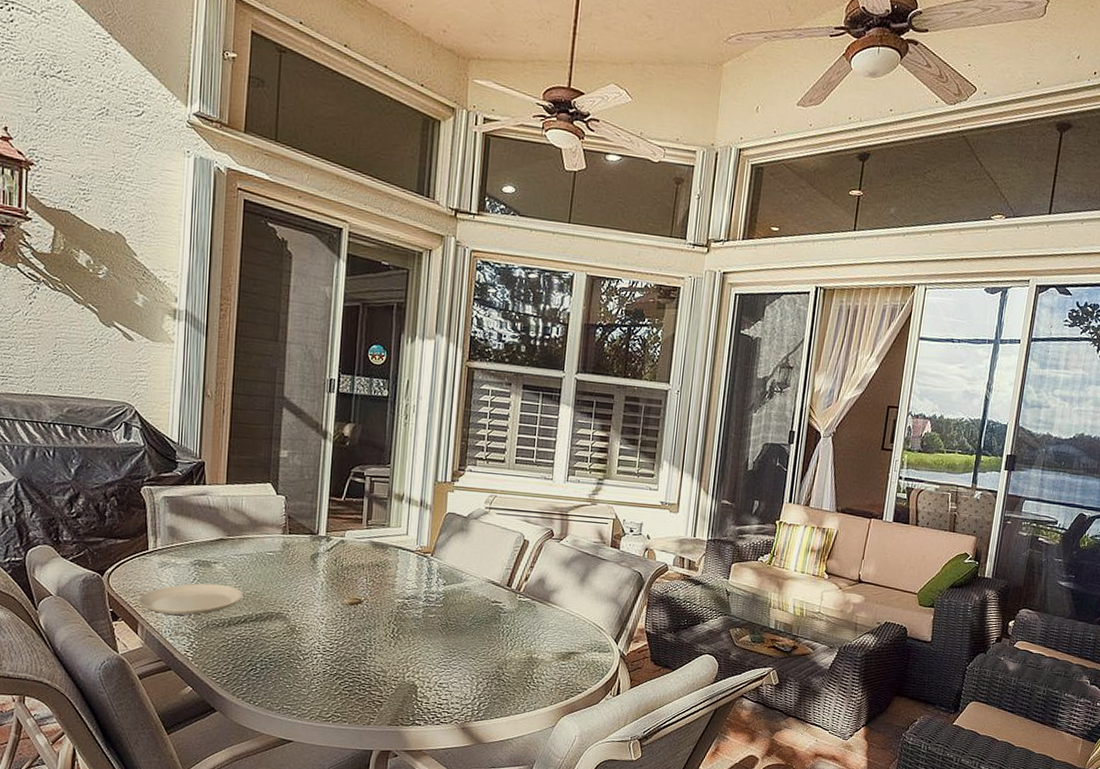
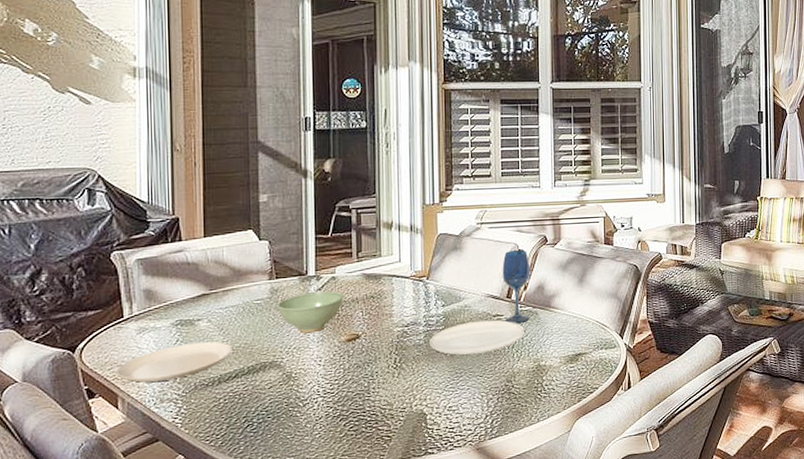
bowl: none [287,552,352,591] -> present [276,291,345,334]
plate: none [427,604,521,637] -> present [430,319,524,355]
wineglass: none [502,539,534,613] -> present [502,249,531,323]

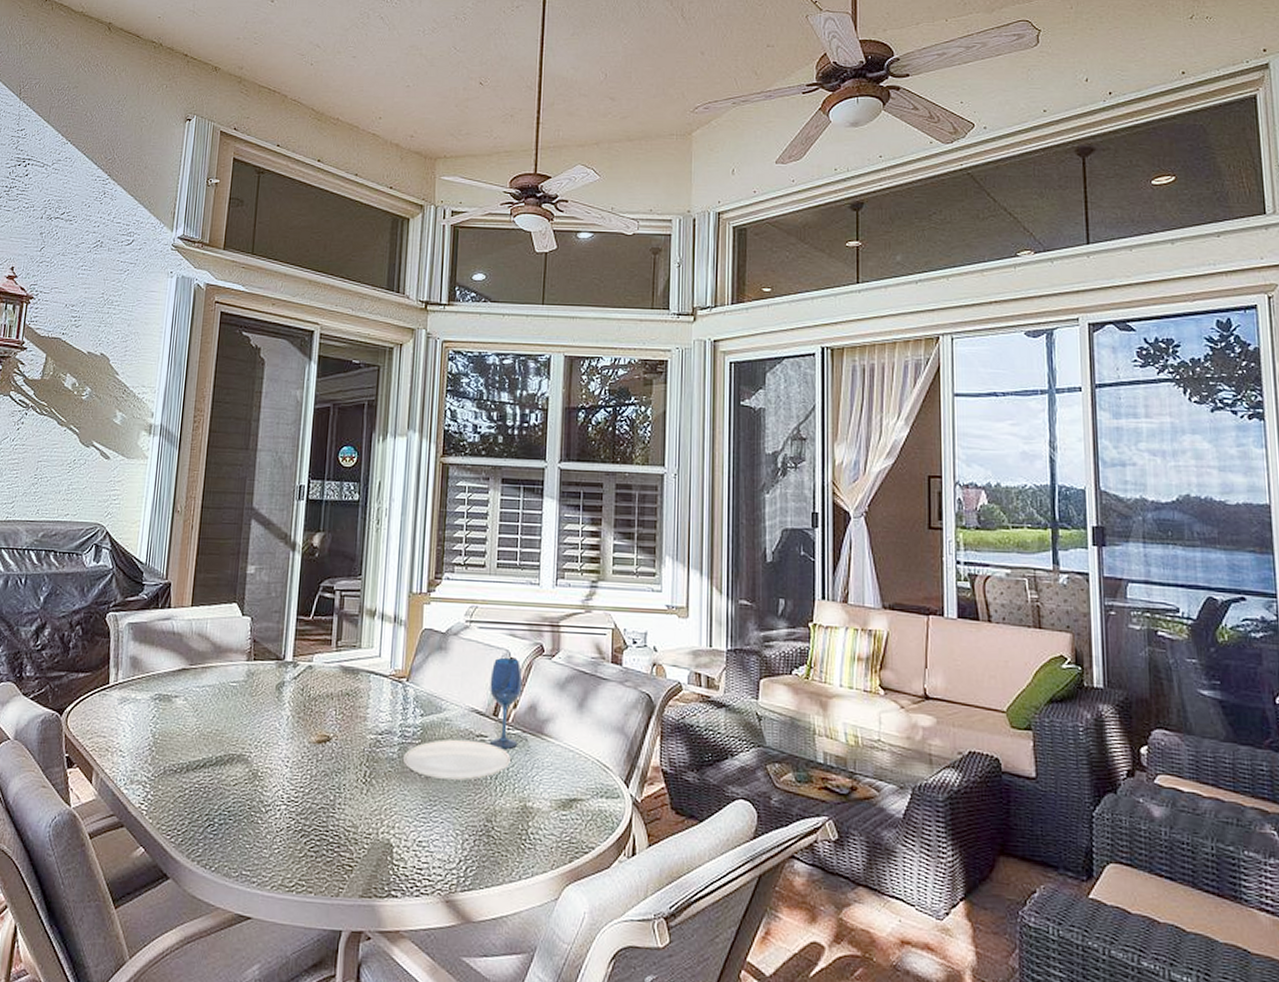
plate: present [116,341,232,383] -> none [94,721,204,760]
bowl: present [276,291,345,334] -> none [251,680,320,728]

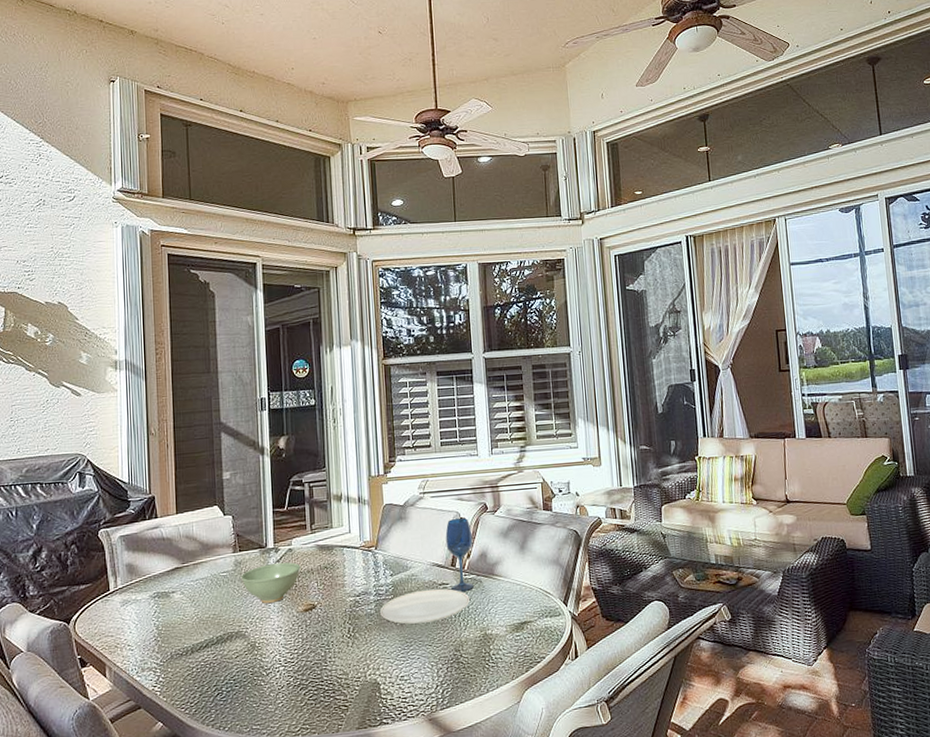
bowl: none [251,680,320,728] -> present [240,562,301,604]

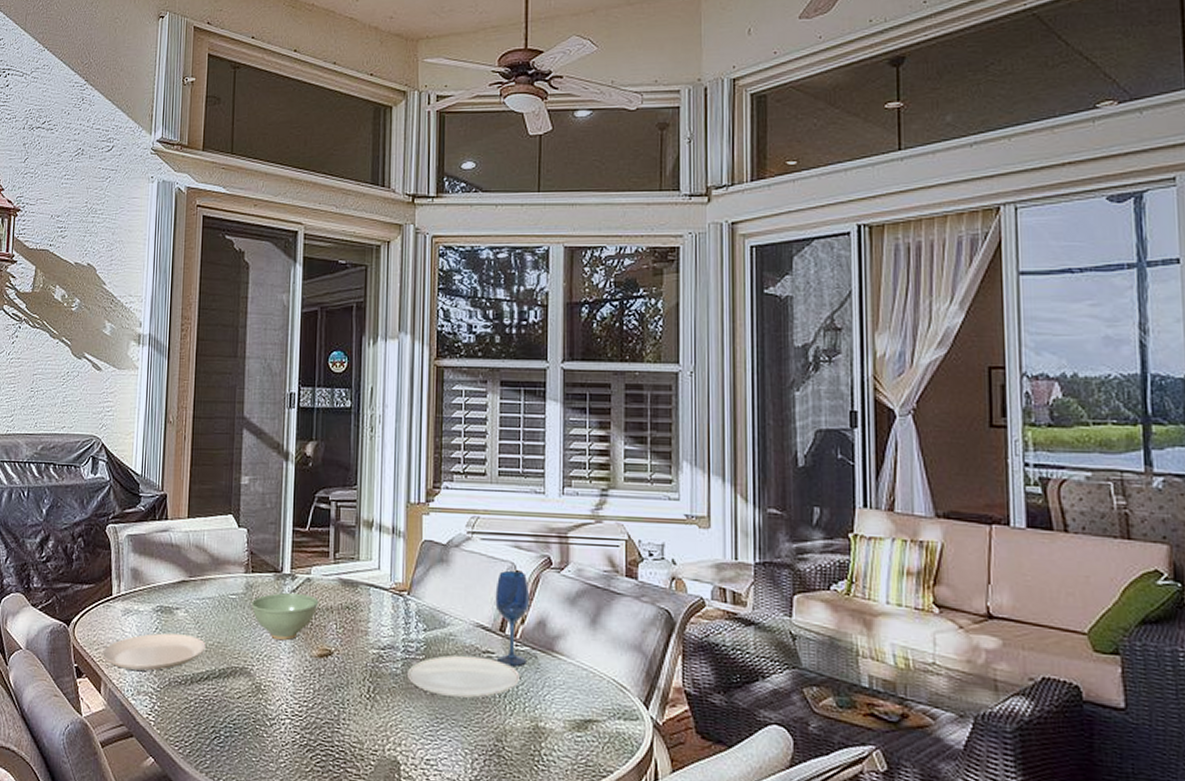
plate: none [104,612,203,652] -> present [101,633,206,671]

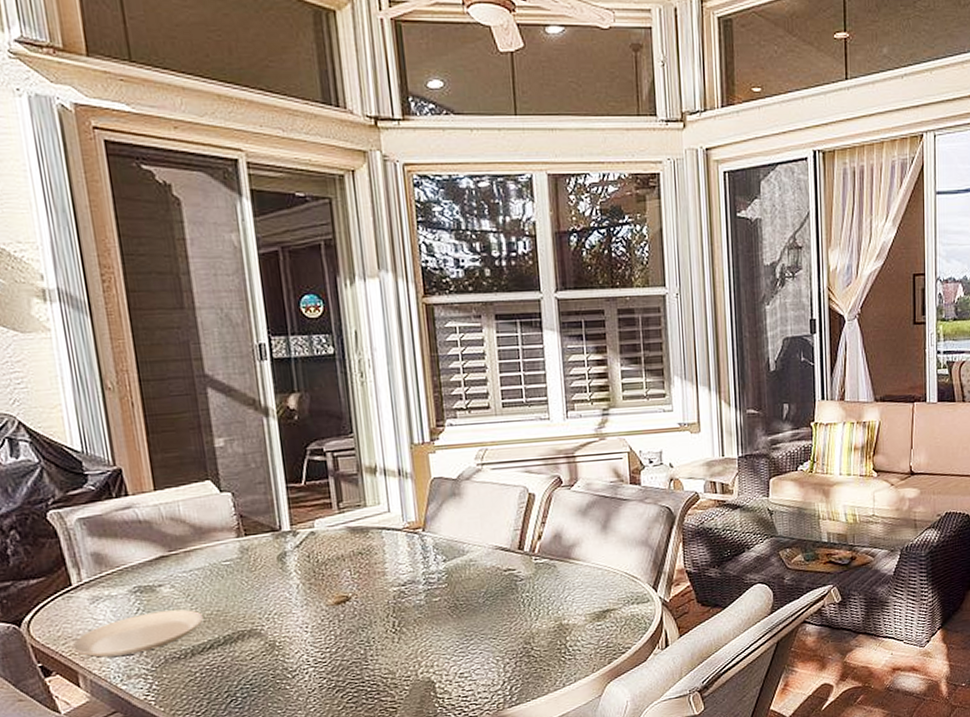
bowl: present [250,593,319,641] -> none [249,547,328,597]
plate: present [408,655,520,698] -> none [432,574,542,616]
wineglass: present [495,570,530,666] -> none [510,493,546,578]

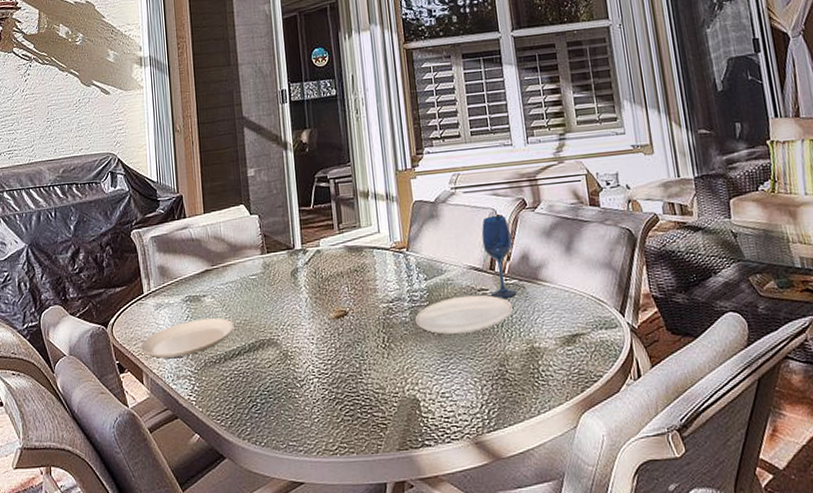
plate: none [432,574,542,616] -> present [415,294,513,335]
wineglass: none [510,493,546,578] -> present [481,215,516,299]

